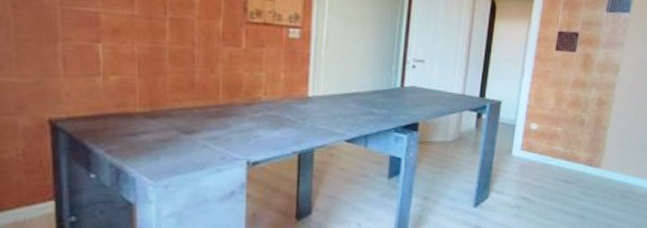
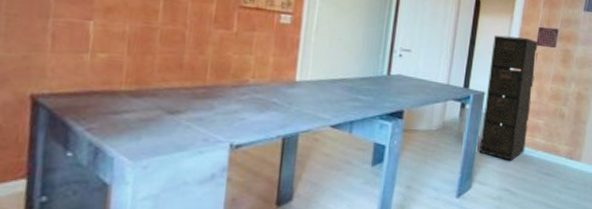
filing cabinet: none [497,41,557,170] -> present [479,35,538,161]

